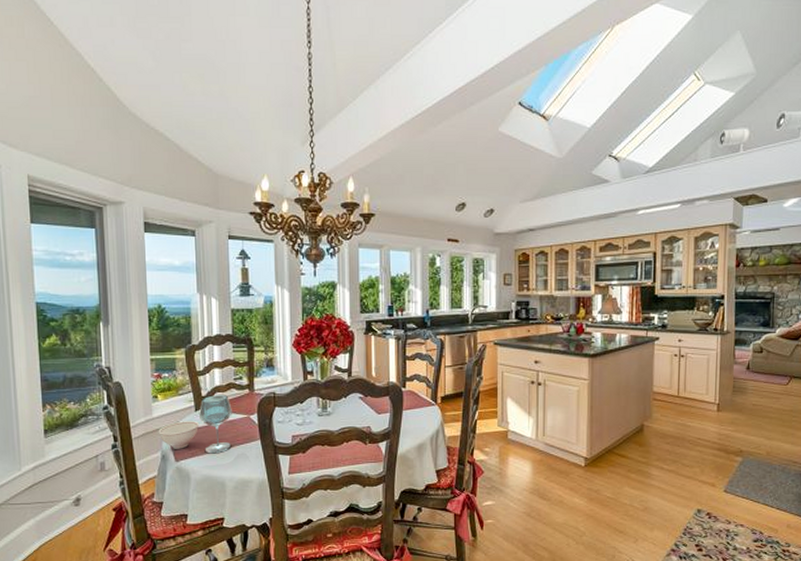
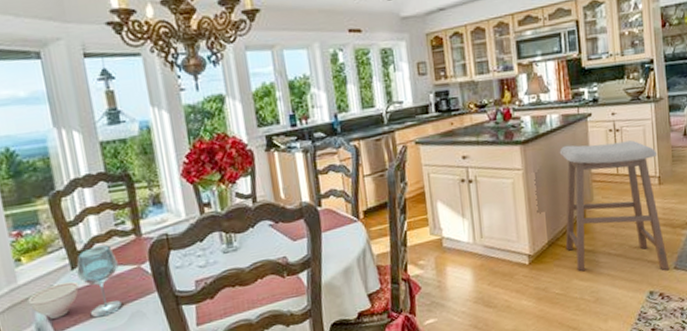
bar stool: none [621,363,720,493] -> present [559,140,670,272]

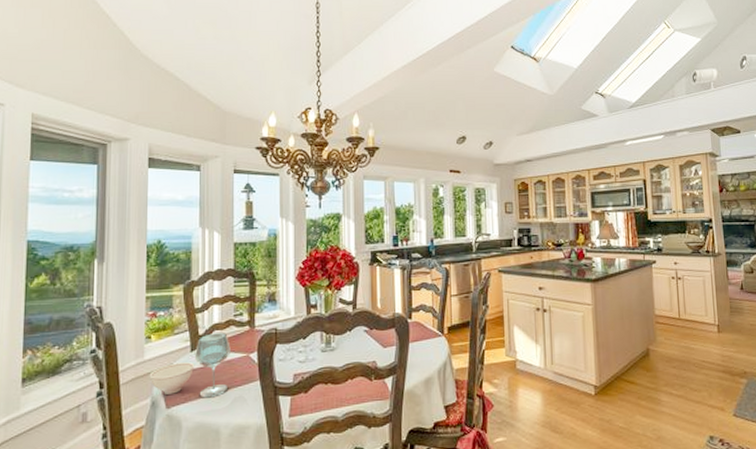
bar stool: present [559,140,670,272] -> none [626,287,729,417]

